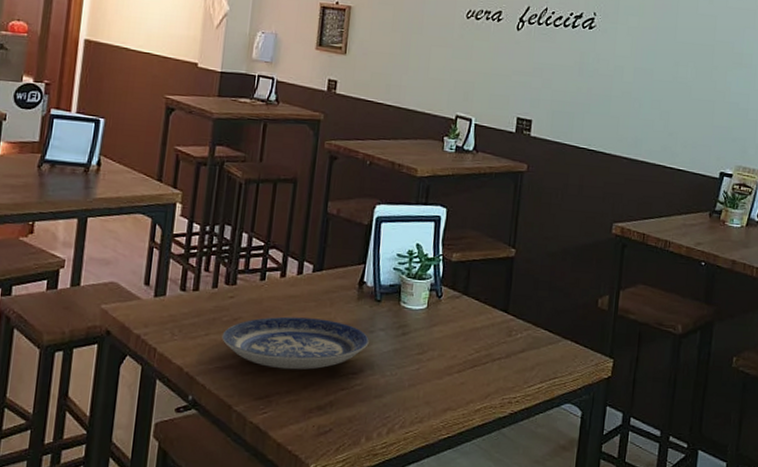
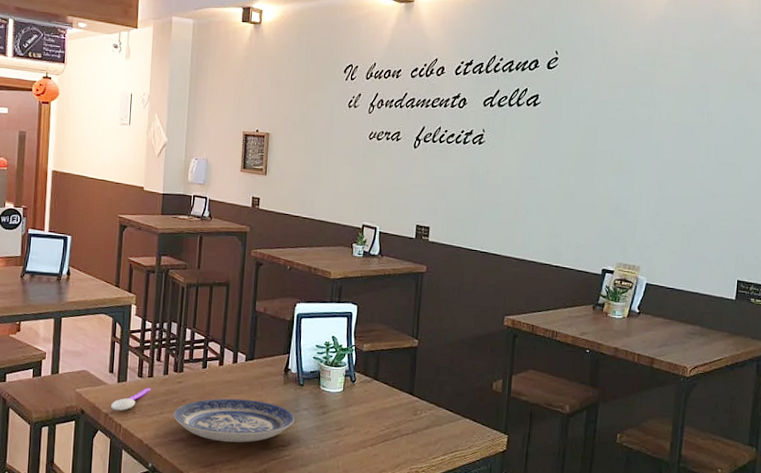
spoon: none [144,303,196,332] -> present [111,387,151,411]

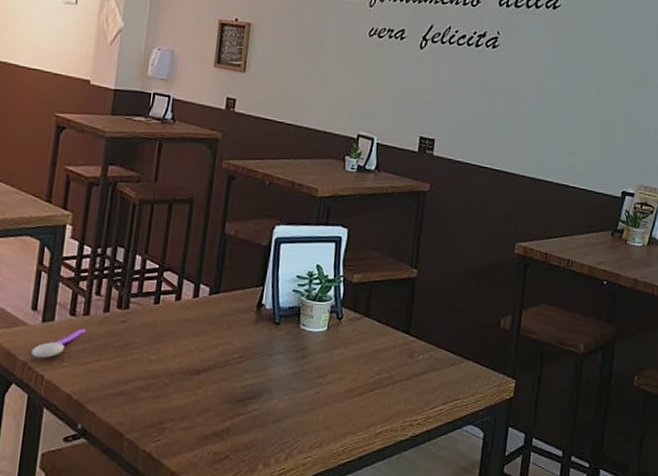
plate: present [173,398,295,443] -> none [113,341,267,396]

